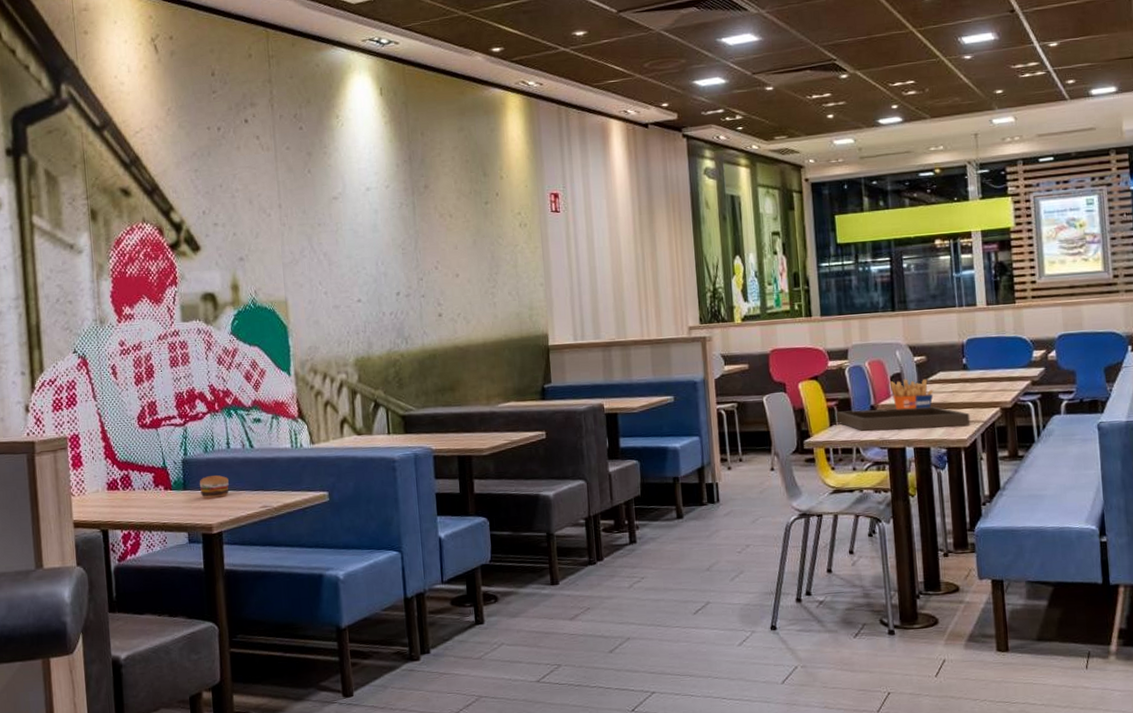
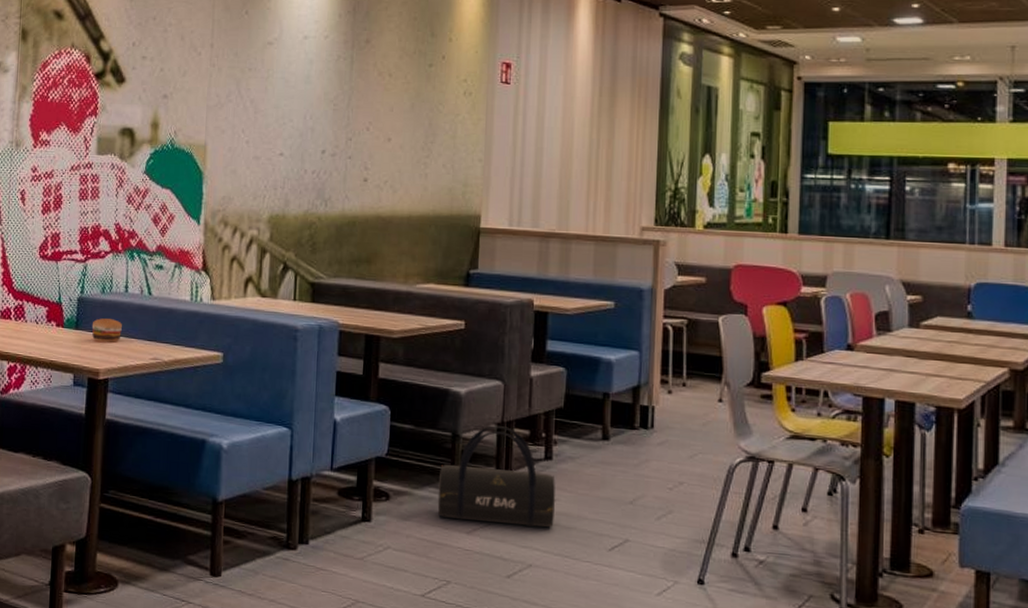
duffel bag: none [539,520,644,609] -> present [437,425,556,528]
tray: present [836,406,971,431] -> none [803,346,970,385]
french fries: present [889,379,934,410] -> none [873,318,927,357]

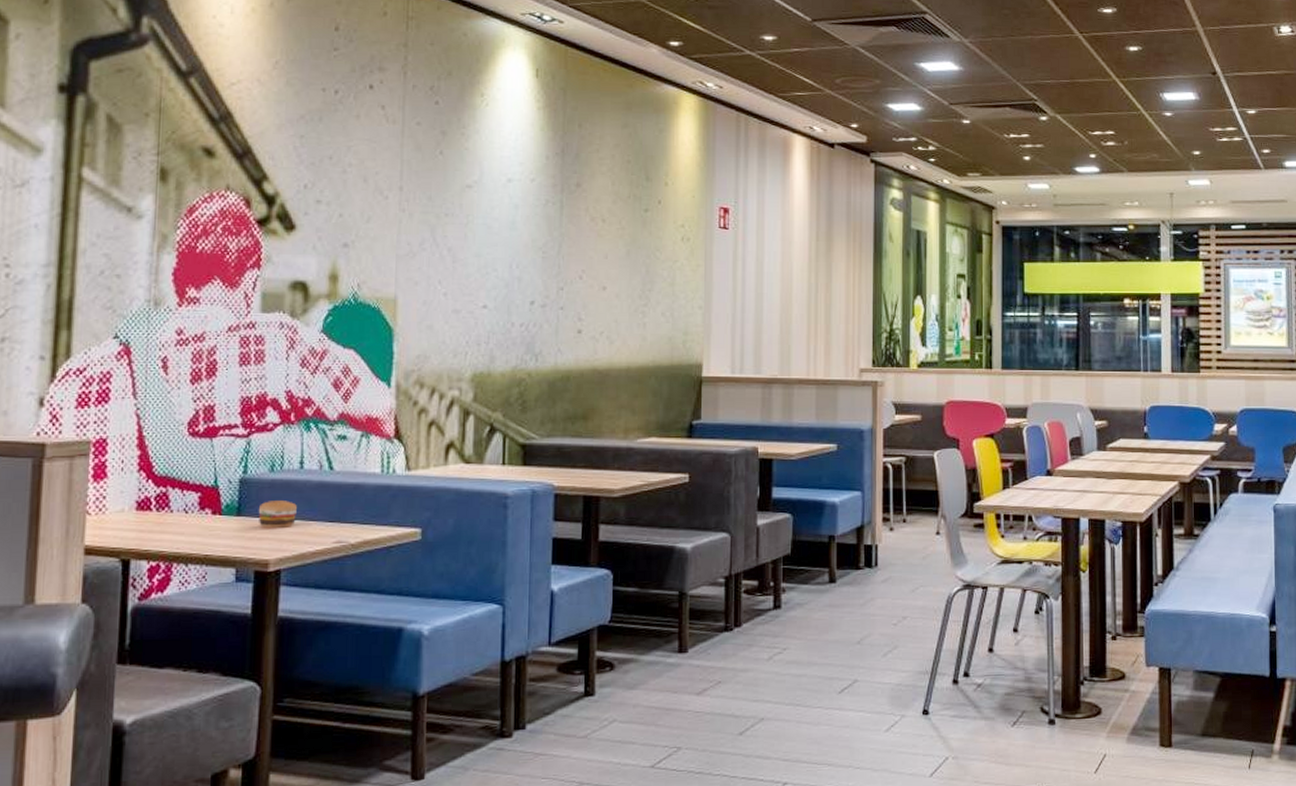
duffel bag: present [437,425,556,528] -> none [665,579,786,682]

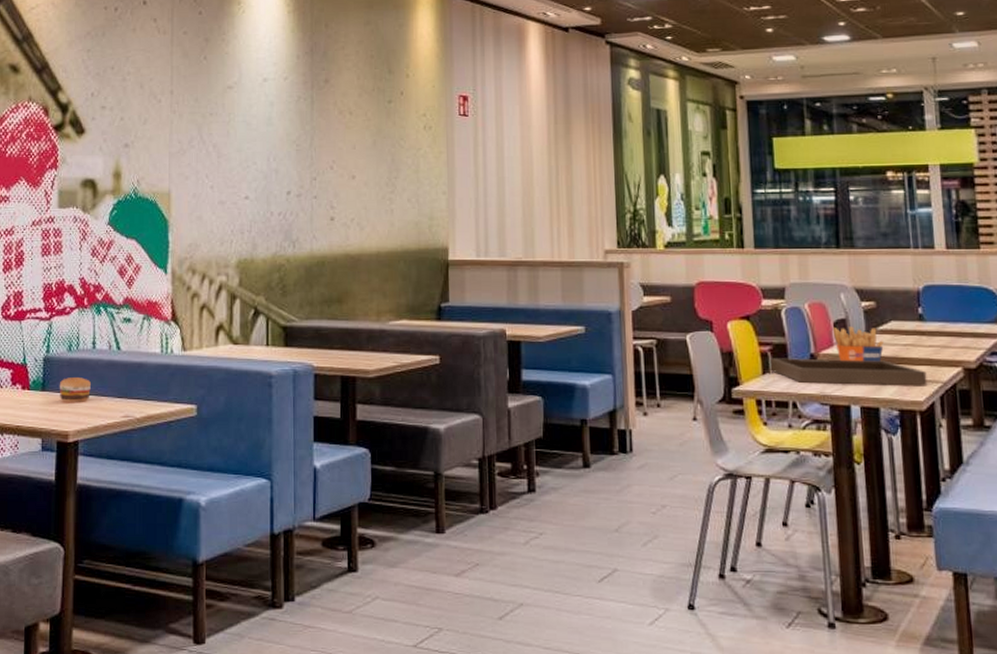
tray: none [1010,474,1148,499] -> present [769,358,928,386]
french fries: none [1068,444,1112,477] -> present [832,326,884,362]

